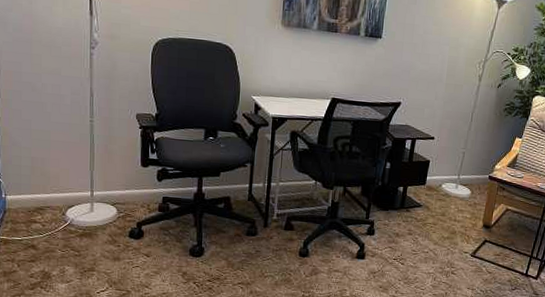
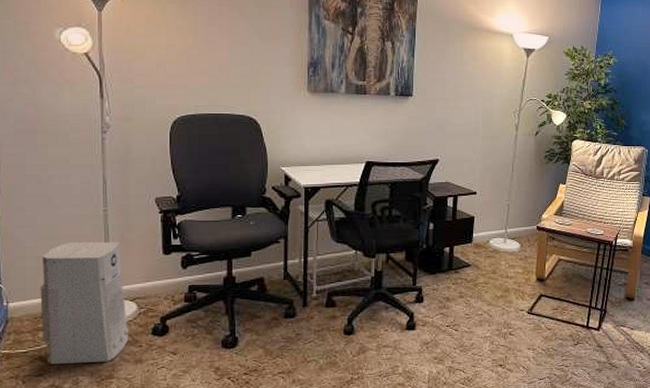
air purifier: none [33,146,109,256] -> present [40,241,129,364]

